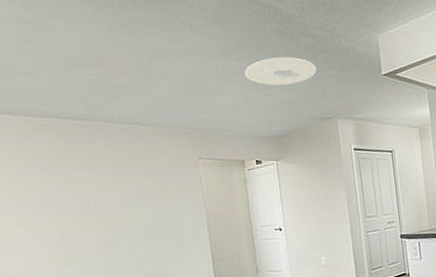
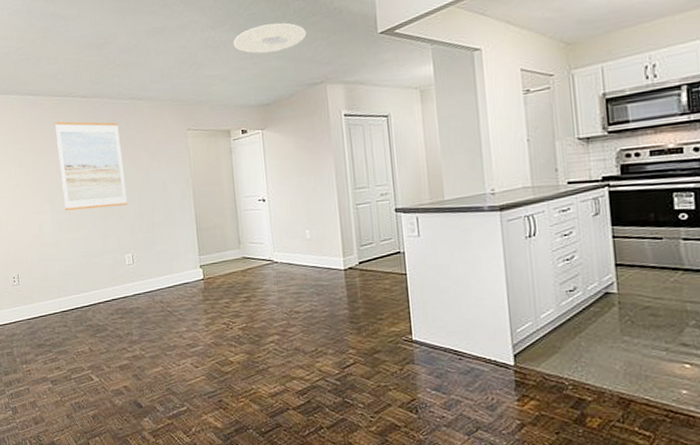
wall art: none [39,144,135,245] -> present [54,121,128,211]

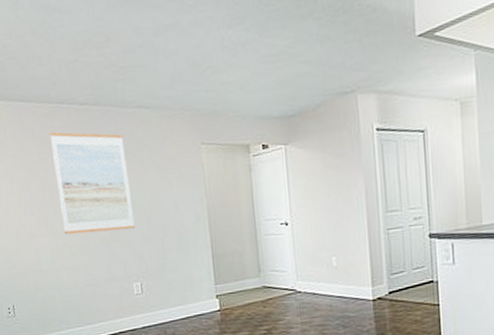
ceiling light: present [233,23,307,54] -> none [253,21,336,57]

